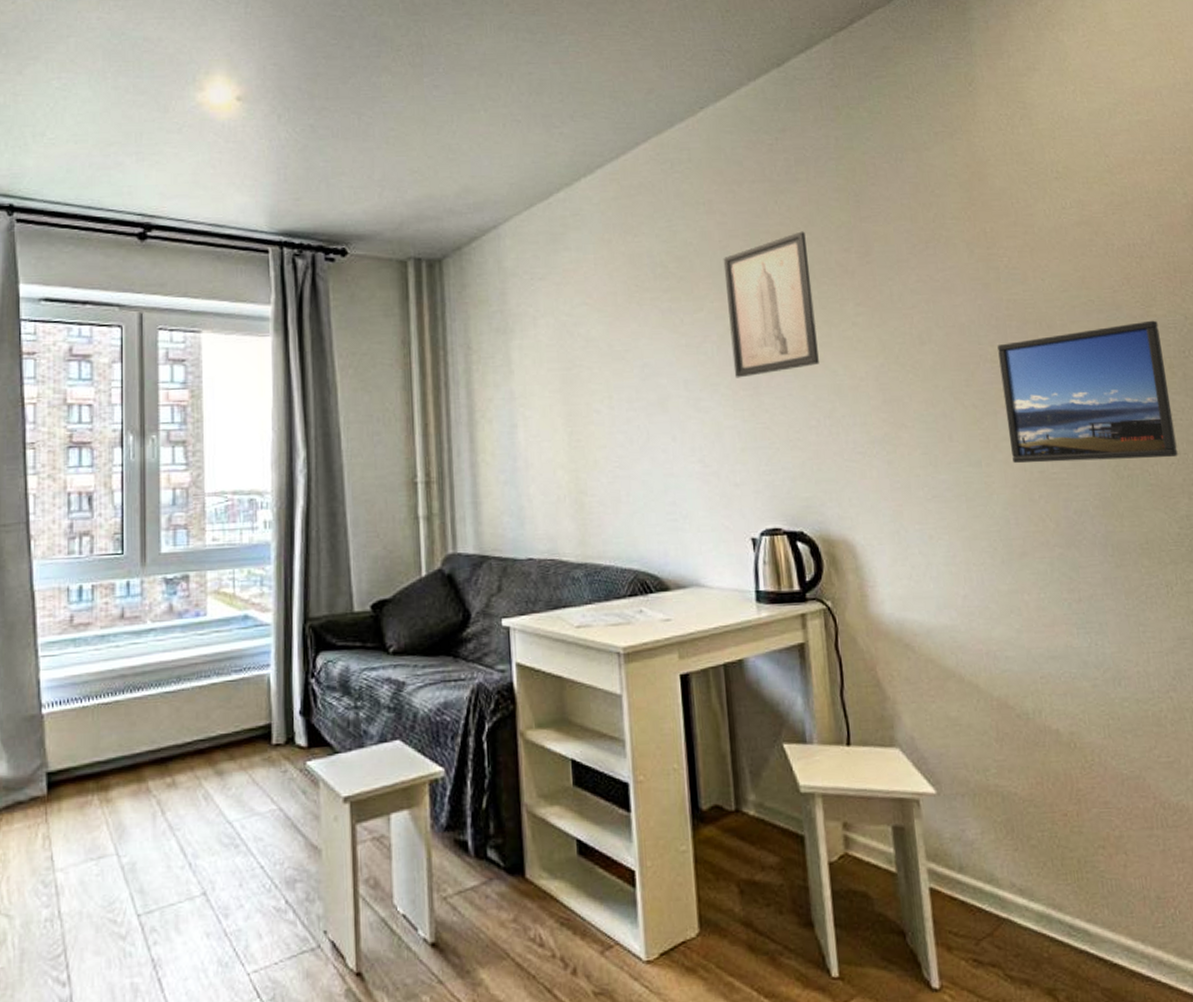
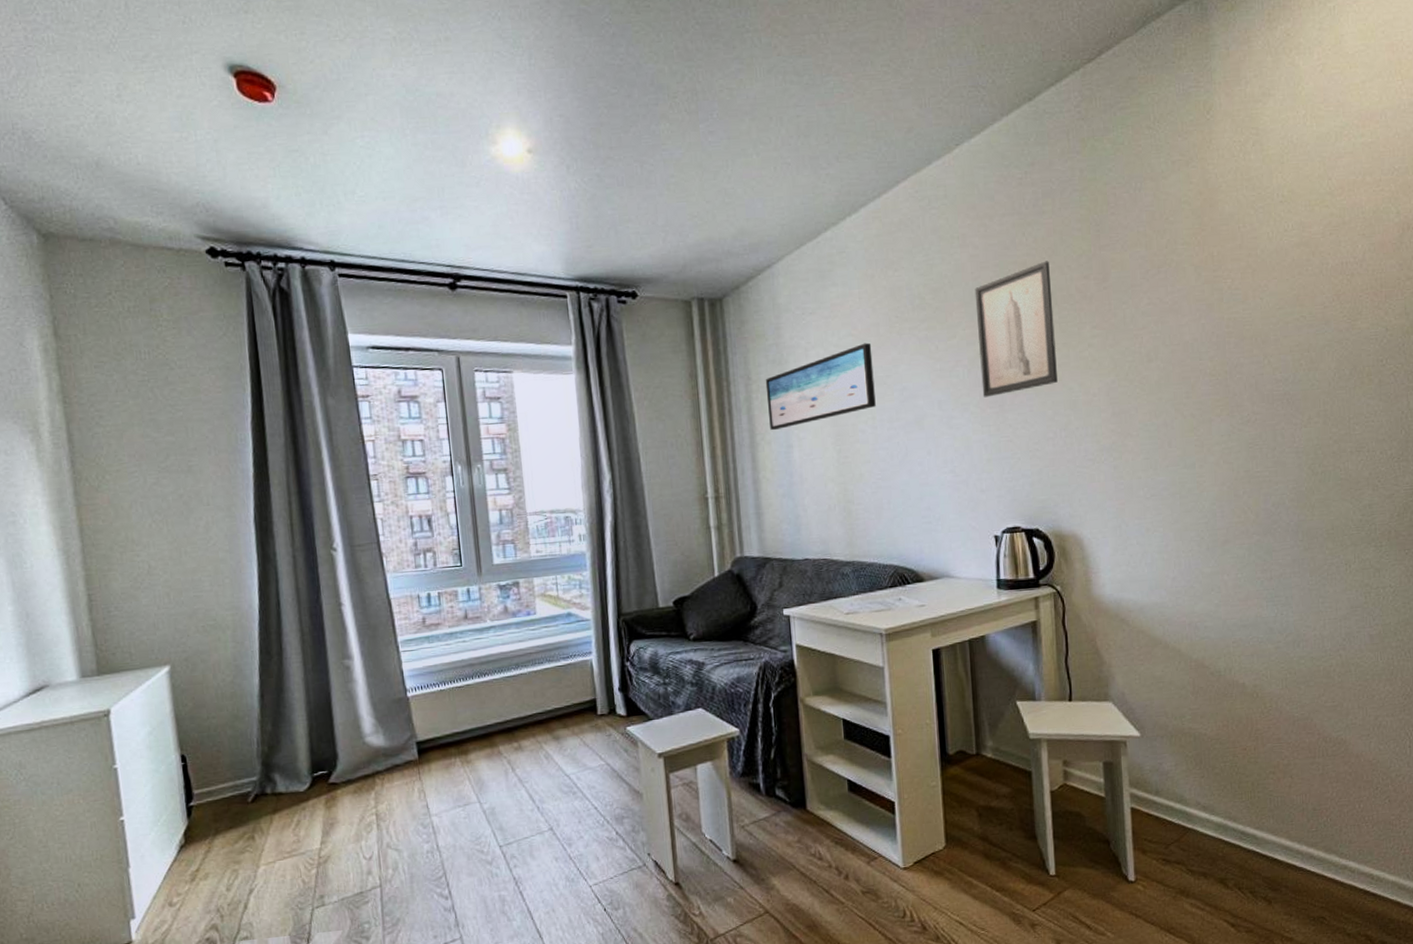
wall art: none [487,313,613,408] -> present [765,342,876,431]
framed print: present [997,320,1178,463] -> none [1216,333,1367,464]

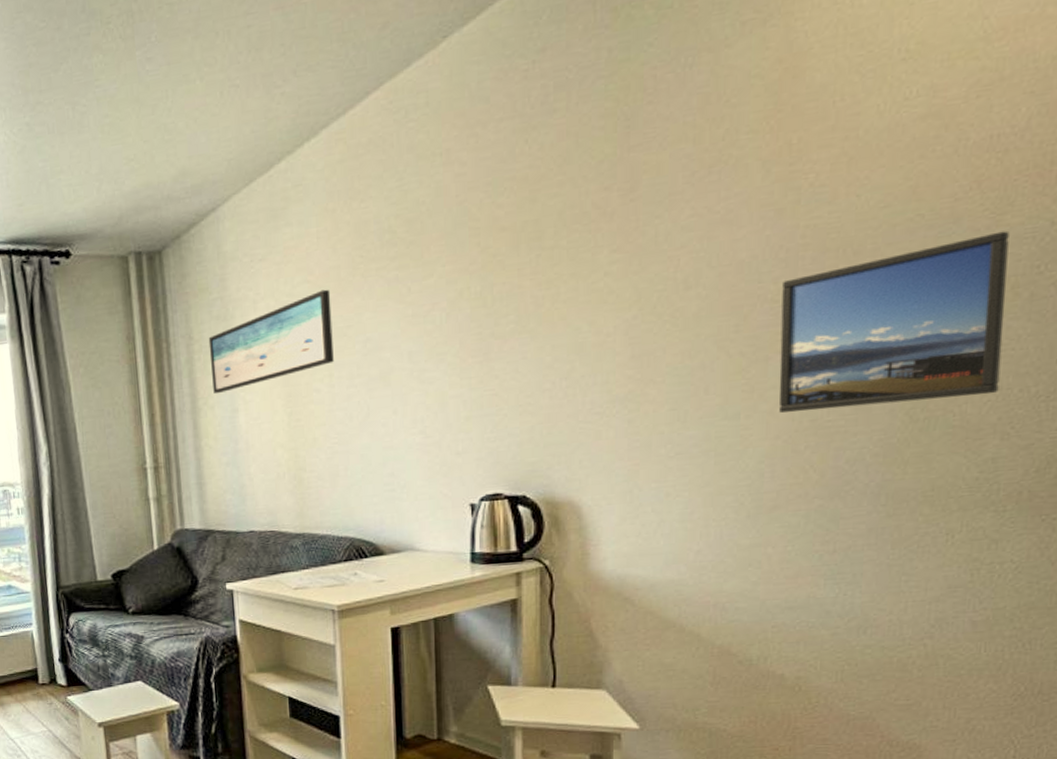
wall art: present [974,261,1058,398] -> none [459,172,560,345]
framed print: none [1216,333,1367,464] -> present [779,231,1010,413]

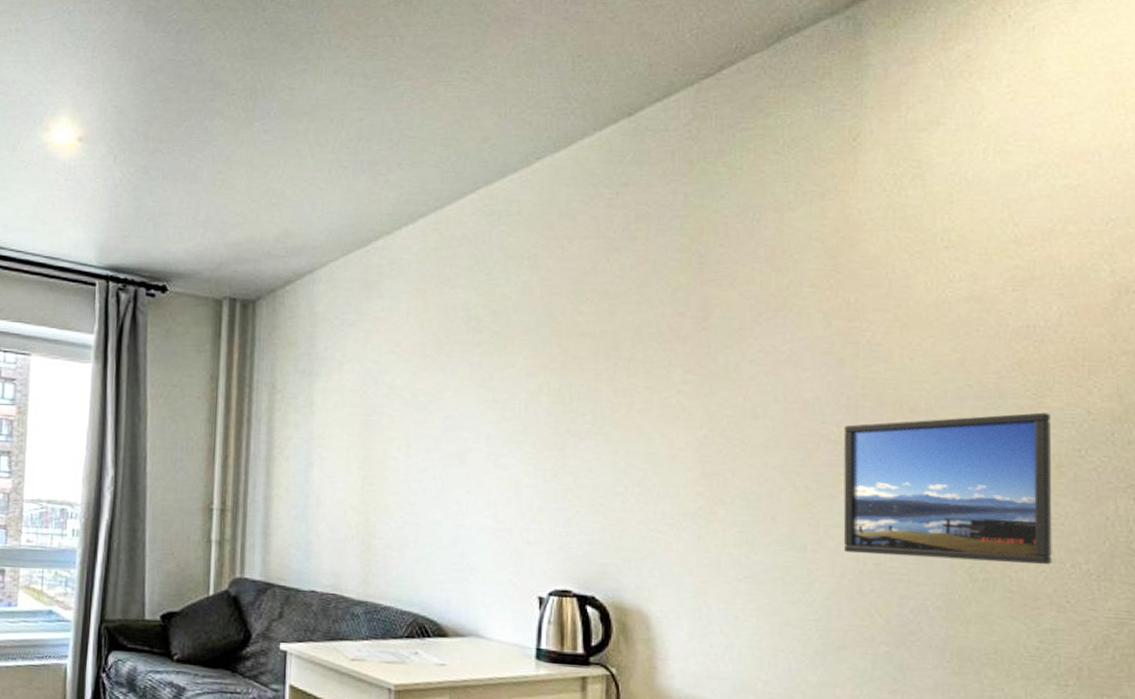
wall art: present [208,289,334,394] -> none [290,362,415,446]

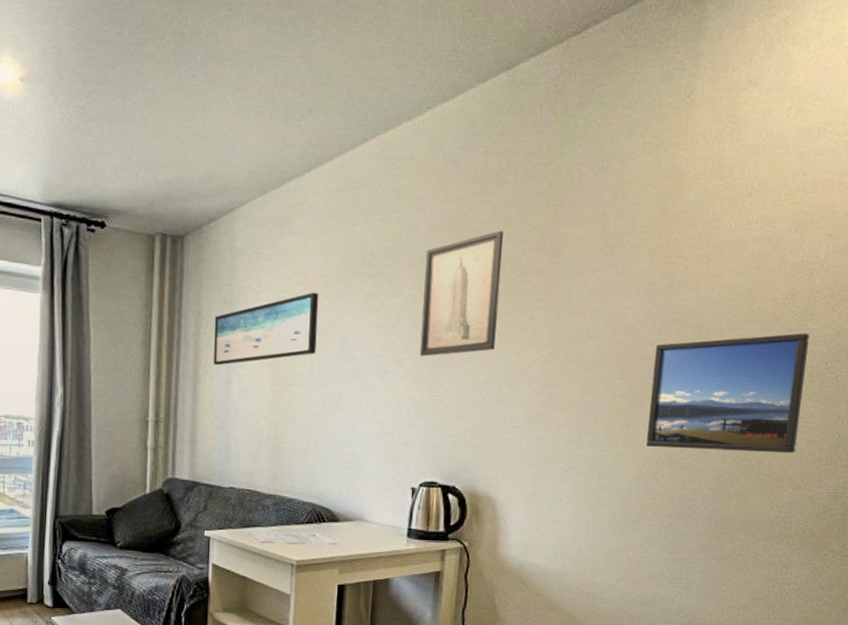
wall art: none [290,362,415,446] -> present [213,292,319,366]
wall art: none [540,292,637,438] -> present [419,230,504,357]

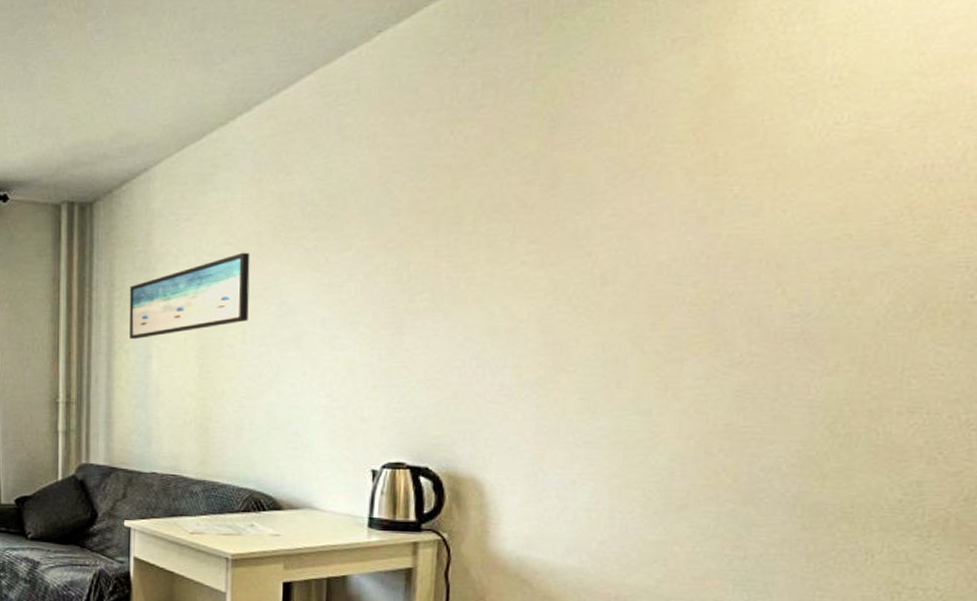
wall art: present [419,230,504,357] -> none [376,163,481,317]
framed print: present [646,333,810,454] -> none [693,258,942,417]

